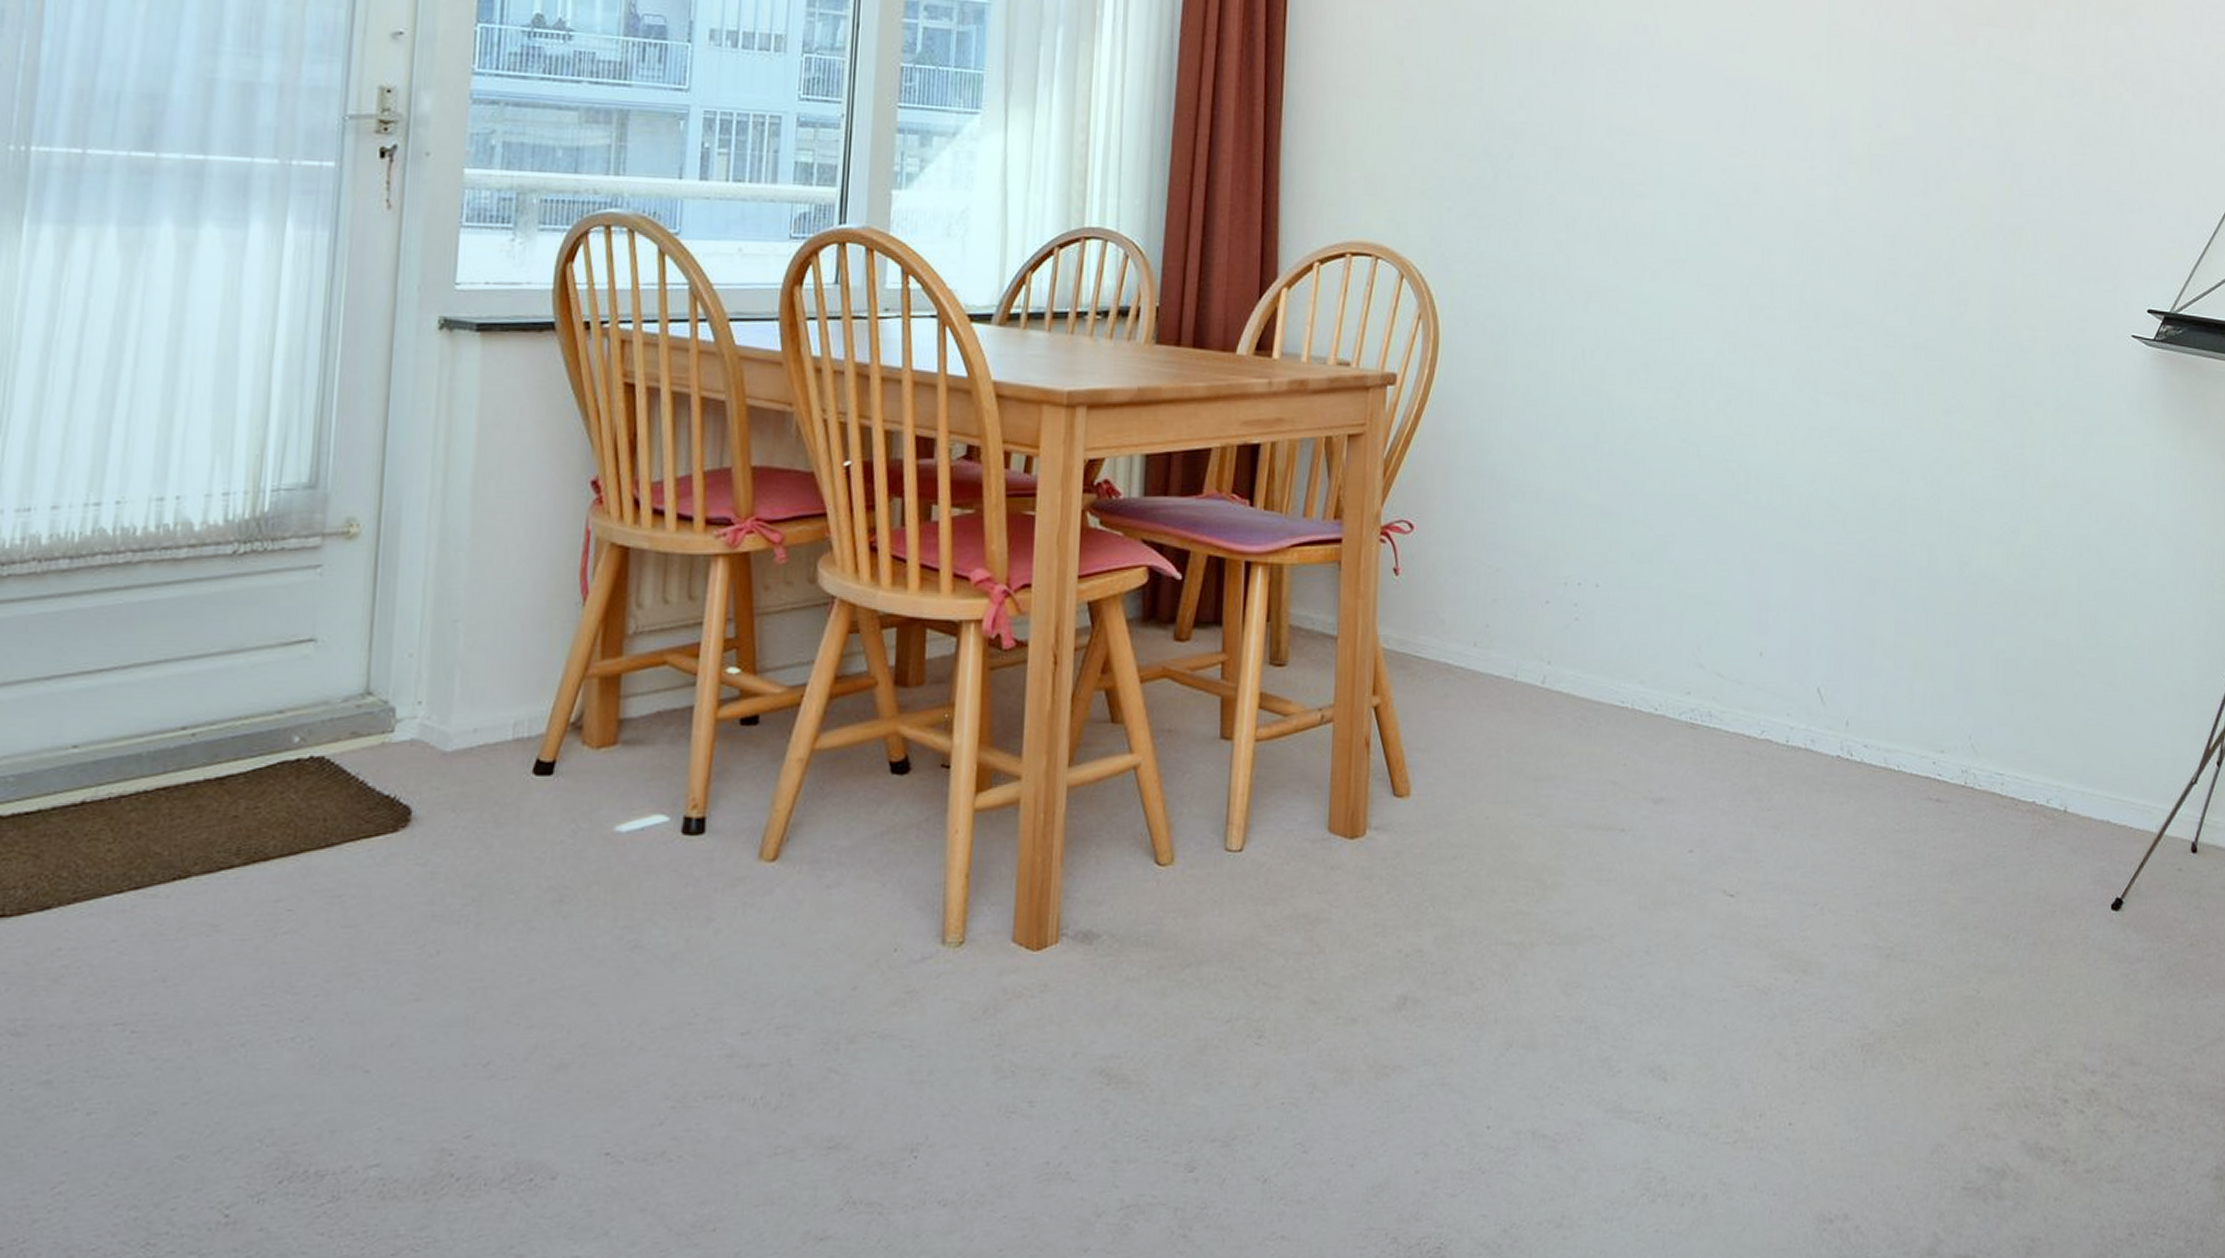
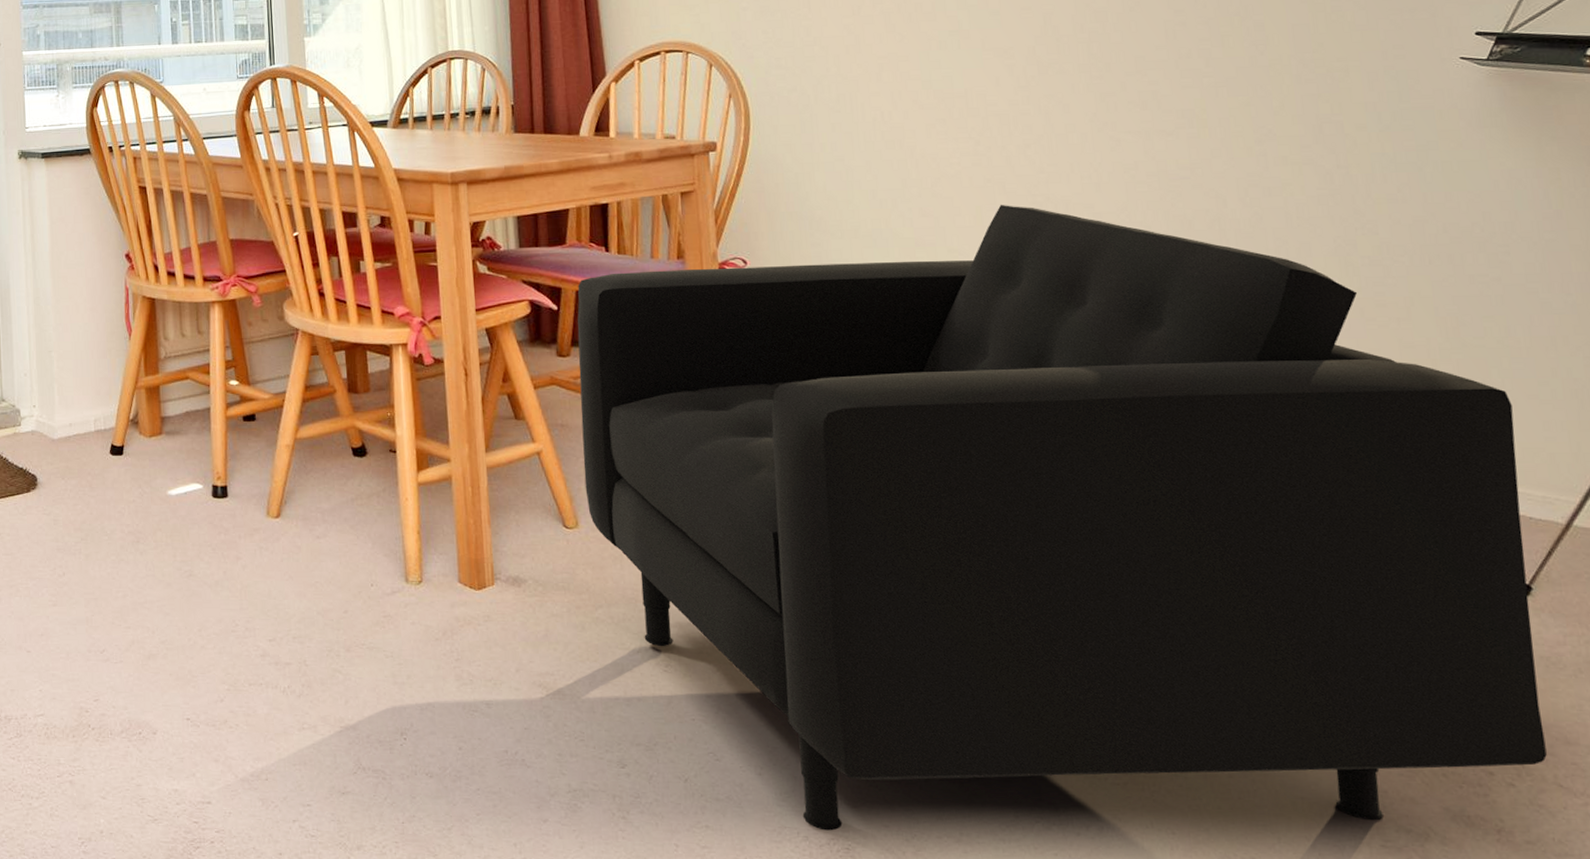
armchair: none [1188,469,2130,1229] -> present [577,204,1547,831]

